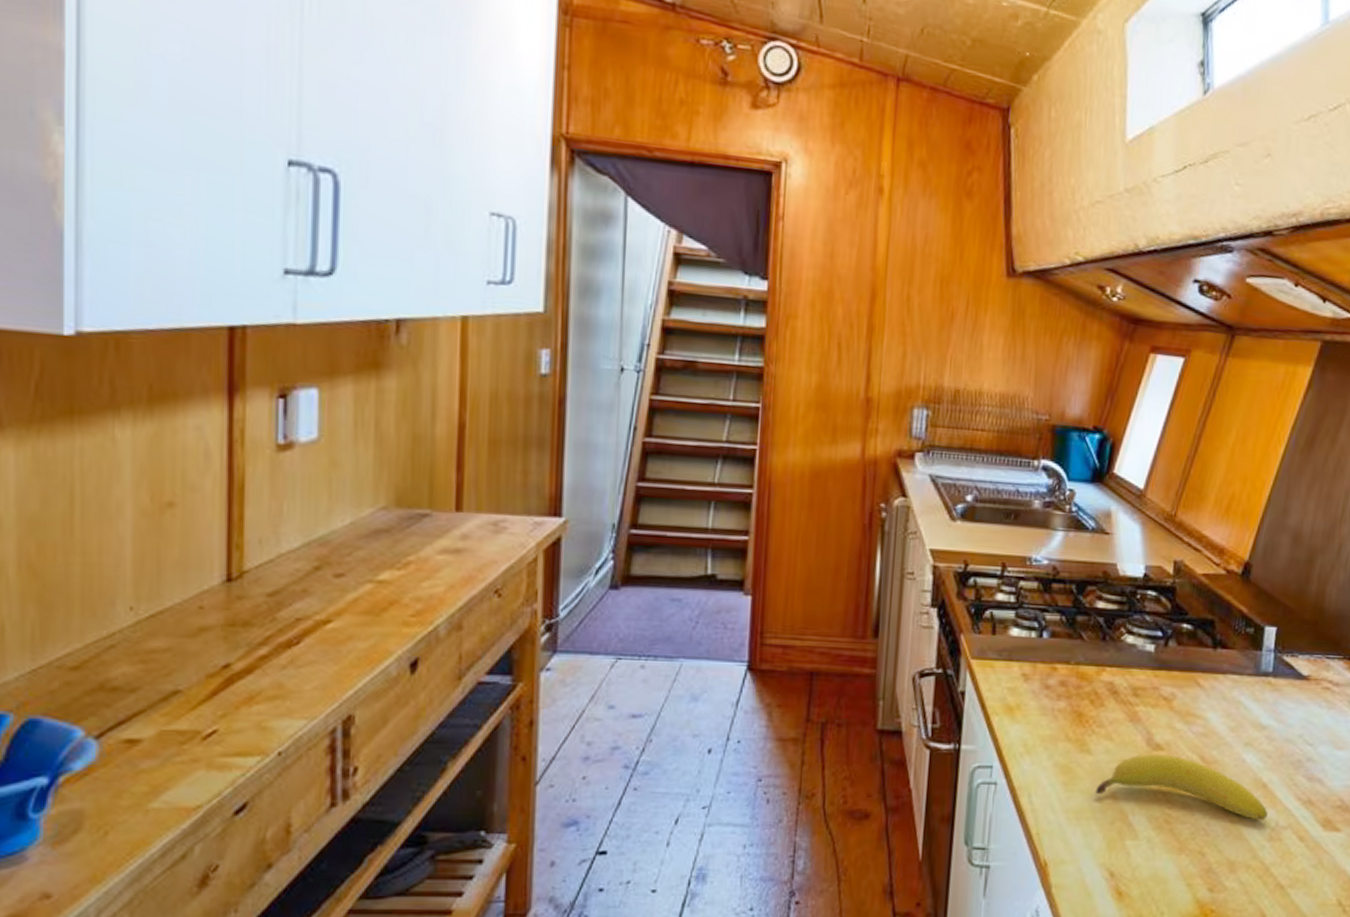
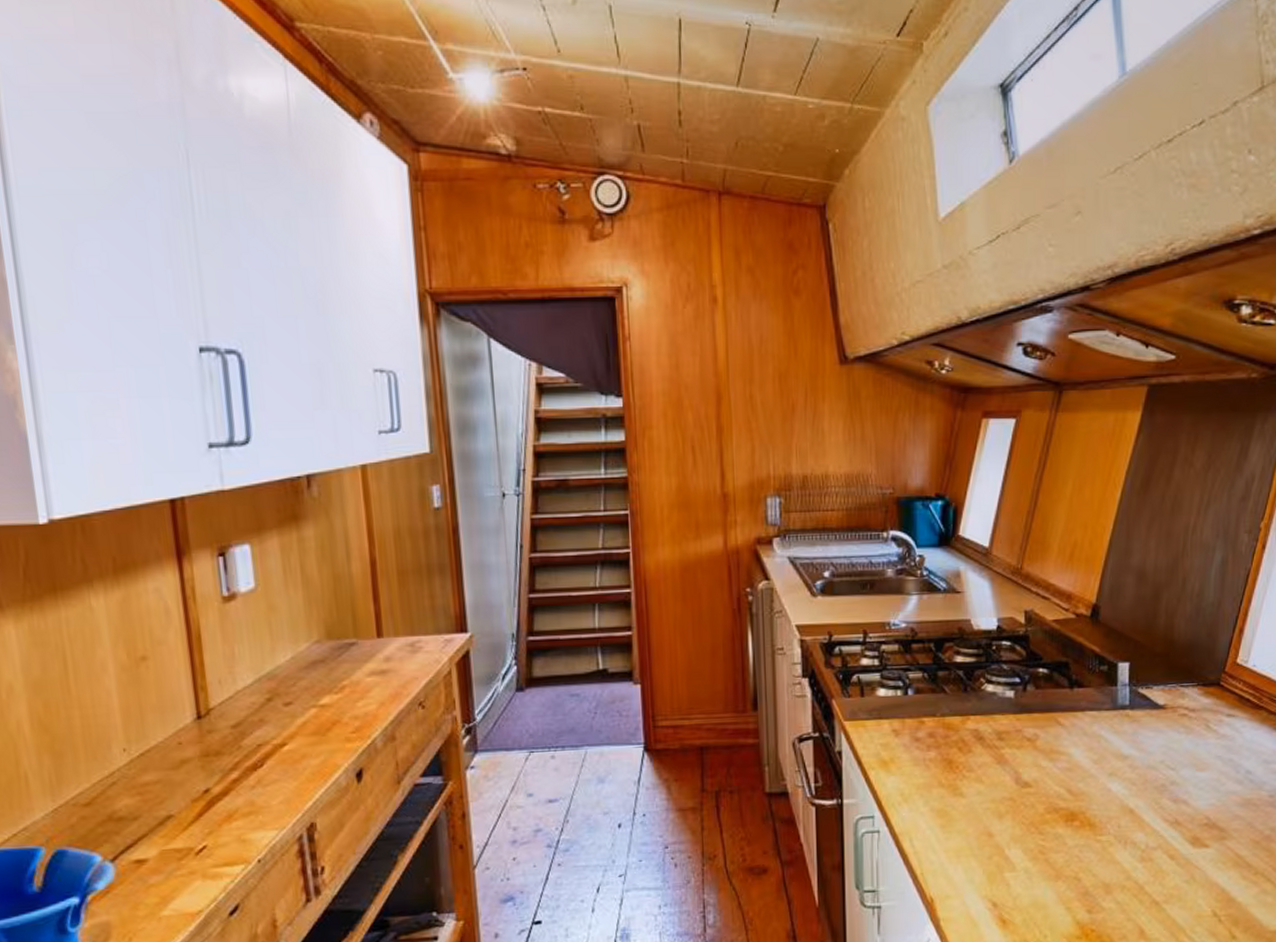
fruit: present [1095,755,1268,822] -> none [971,791,1137,845]

